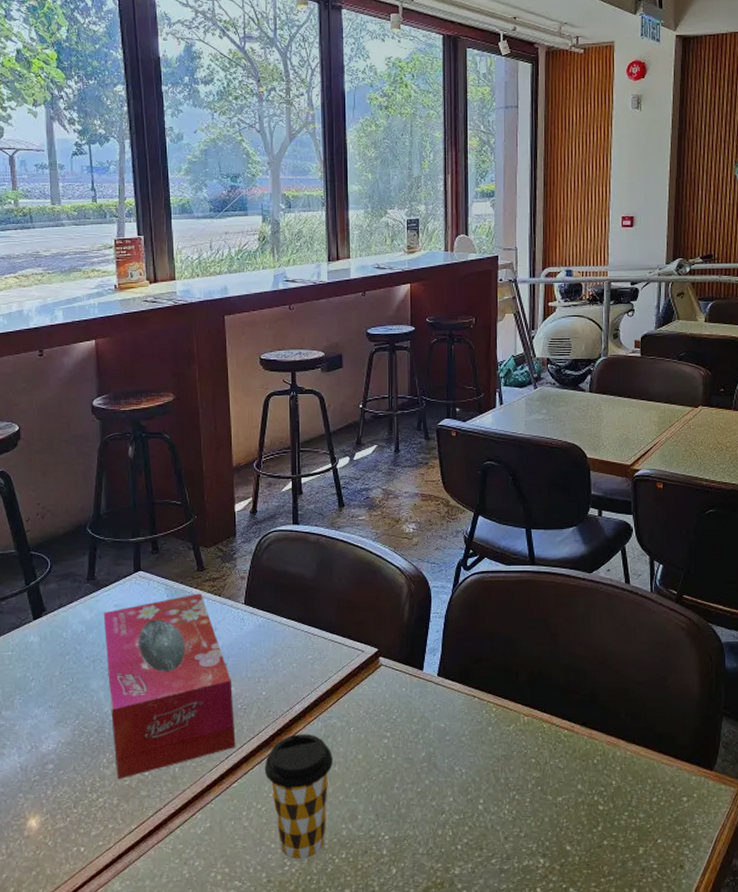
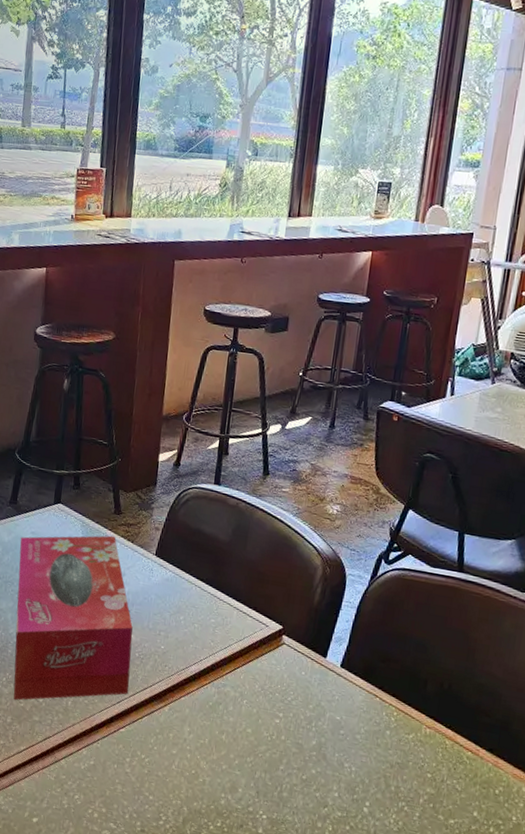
coffee cup: present [264,734,333,860] -> none [152,694,222,819]

